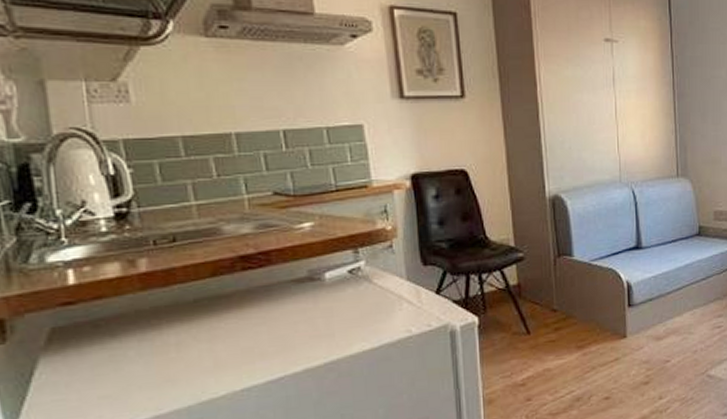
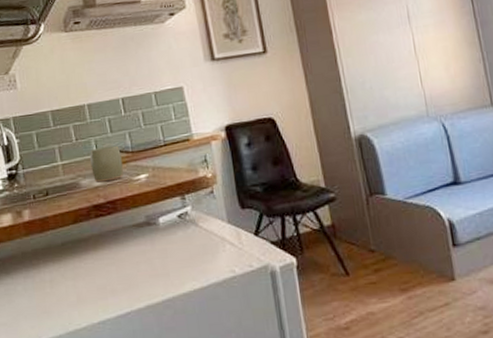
mug: none [237,186,281,229] -> present [90,145,123,183]

